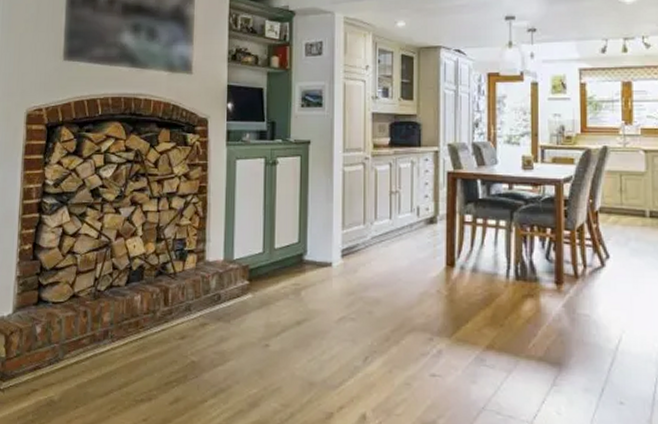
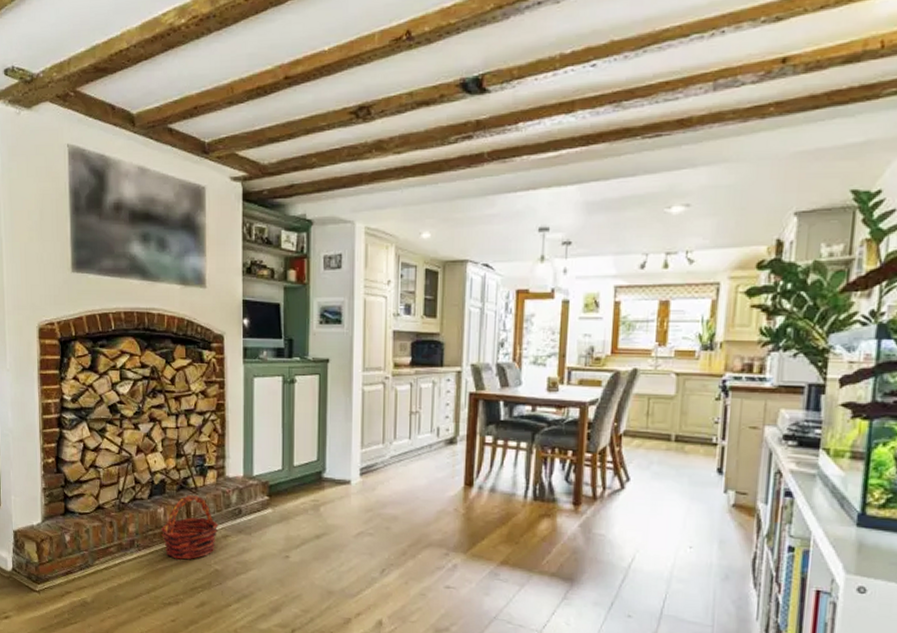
basket: none [136,281,197,351] -> present [160,495,219,560]

